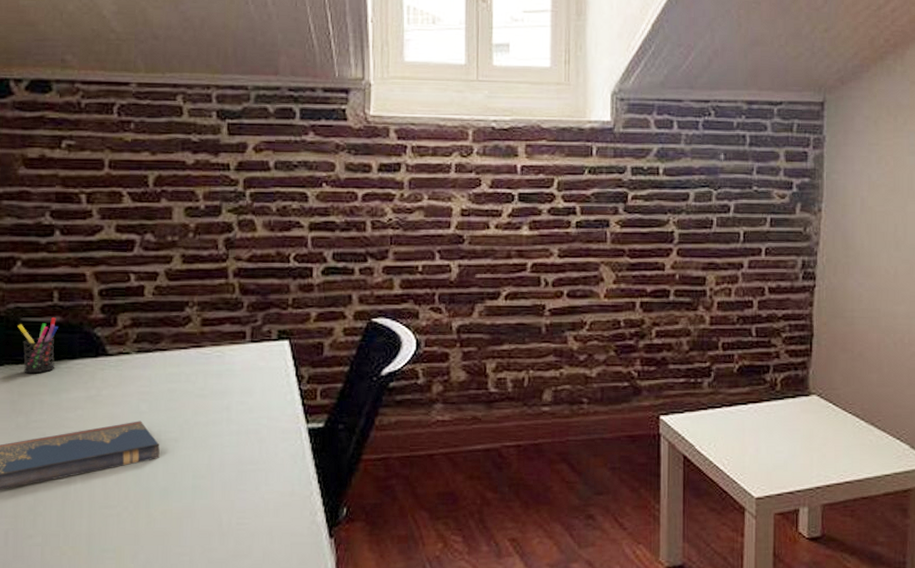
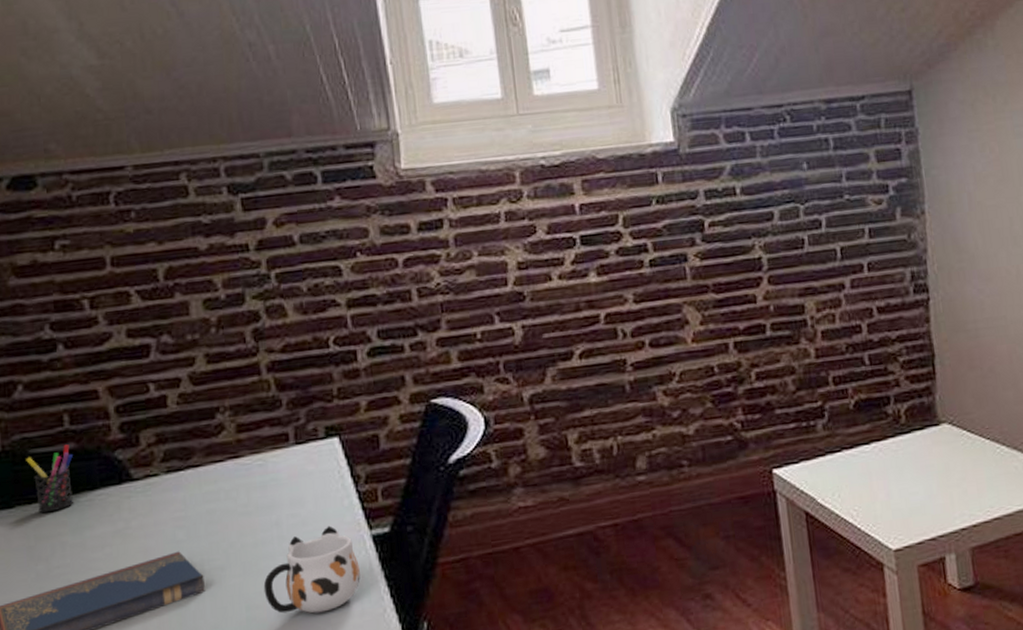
mug: none [210,415,294,488] -> present [263,525,360,614]

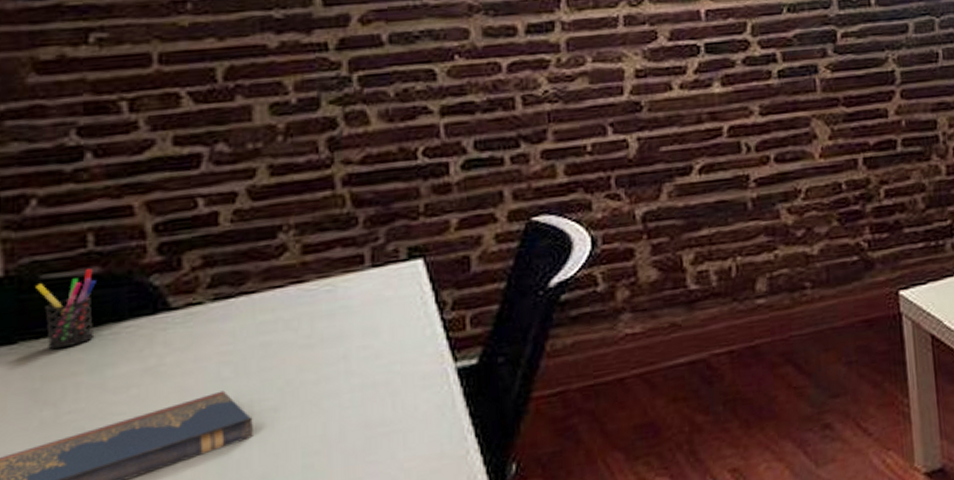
mug: present [263,525,360,614] -> none [325,358,441,459]

